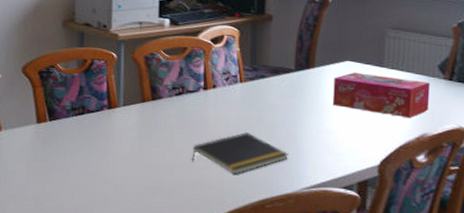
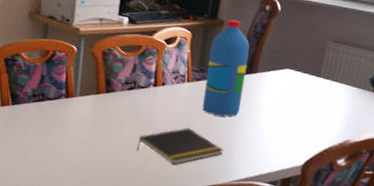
water bottle: none [260,14,304,117] -> present [202,20,250,117]
tissue box: present [333,72,430,118] -> none [269,80,360,126]

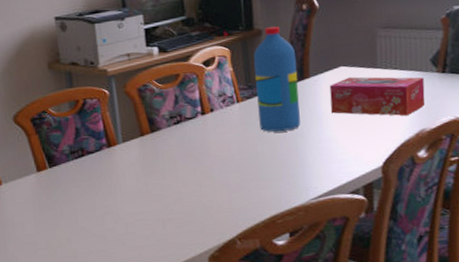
notepad: present [137,127,224,165] -> none [198,151,294,195]
tissue box: none [269,80,360,126] -> present [330,76,425,116]

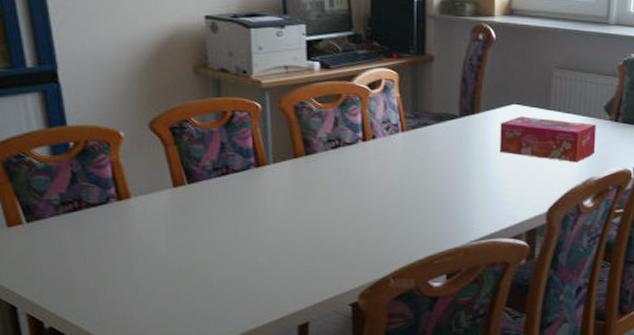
water bottle: present [253,27,300,132] -> none [422,54,468,167]

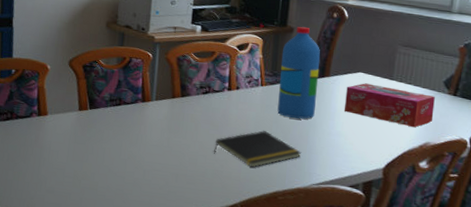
notepad: none [354,185,457,231] -> present [214,130,302,168]
water bottle: none [422,54,468,167] -> present [277,27,321,119]

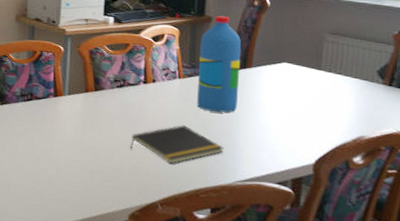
tissue box: present [344,83,435,128] -> none [269,74,368,121]

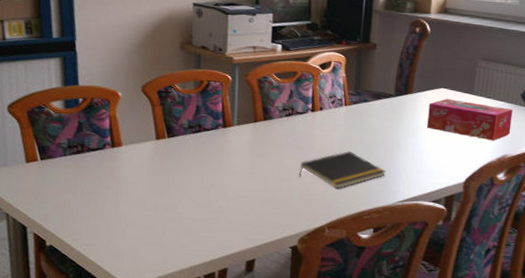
water bottle: present [197,16,242,113] -> none [362,43,404,138]
tissue box: none [269,74,368,121] -> present [427,99,513,141]

